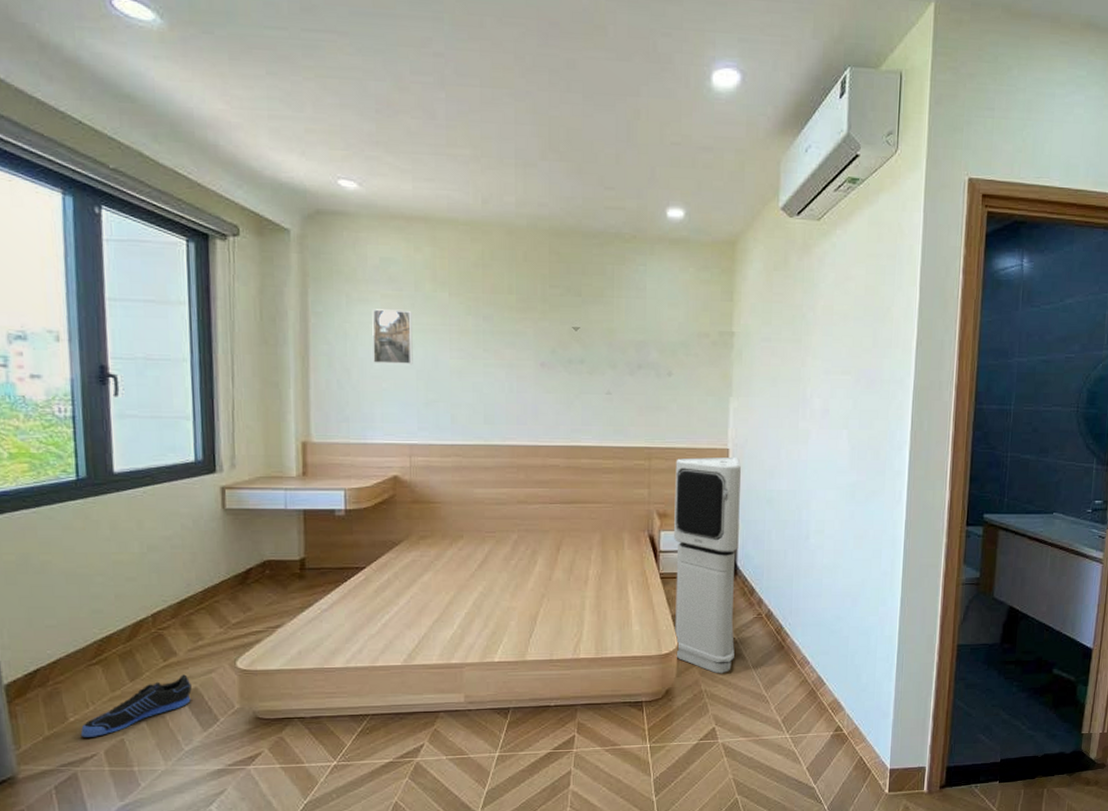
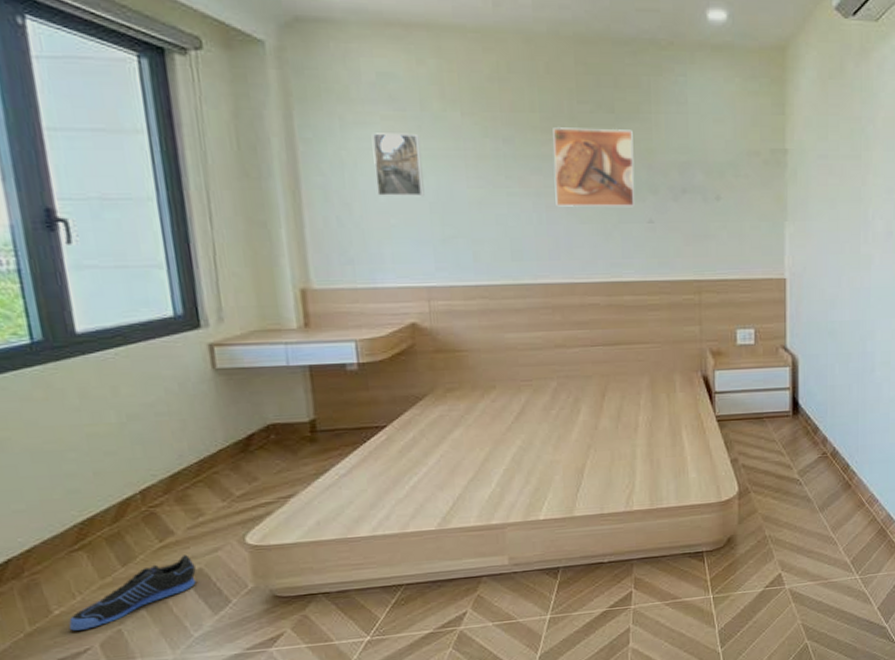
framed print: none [526,308,596,380] -> present [553,127,635,208]
air purifier: present [673,456,741,674] -> none [728,286,800,518]

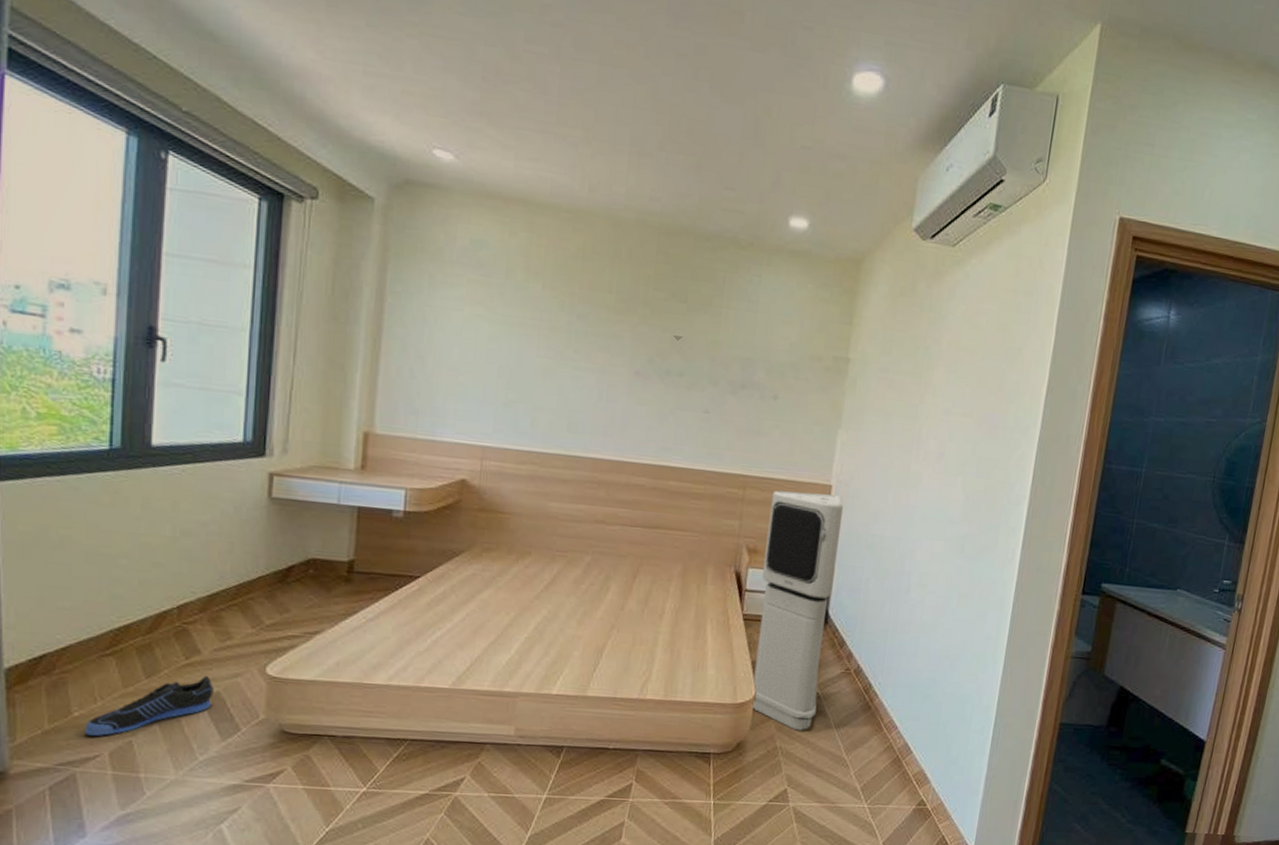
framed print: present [371,133,425,197] -> none [452,294,501,360]
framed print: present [553,127,635,208] -> none [618,310,702,396]
air purifier: none [728,286,800,518] -> present [751,490,843,731]

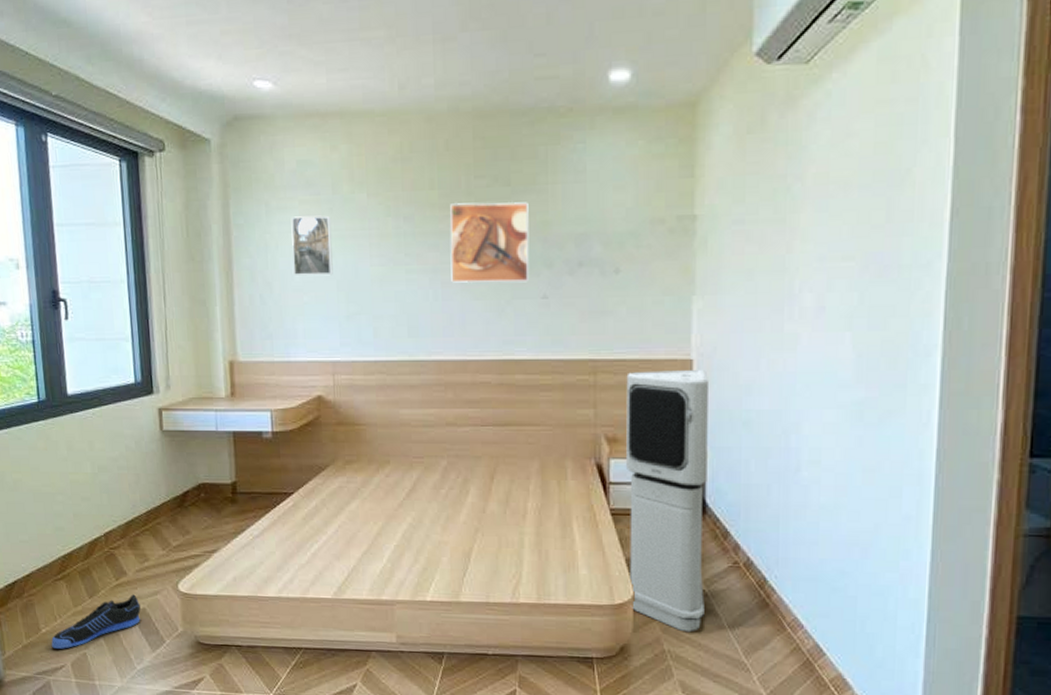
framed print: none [452,294,501,360] -> present [291,215,333,276]
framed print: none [618,310,702,396] -> present [450,202,529,283]

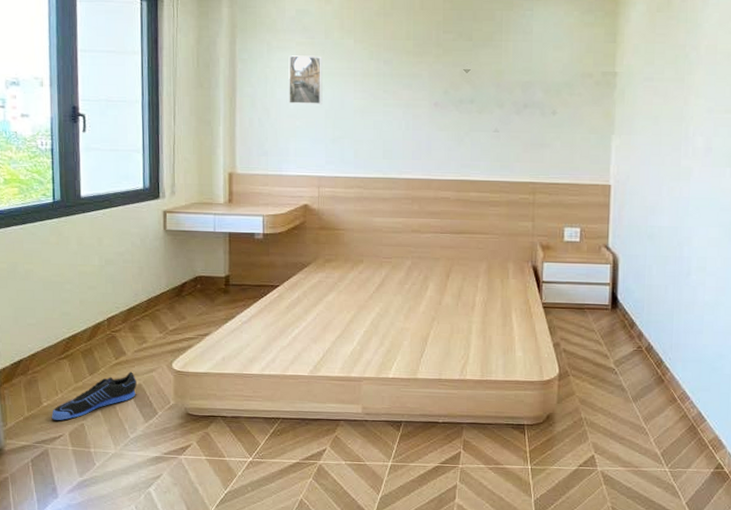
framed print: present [450,202,529,283] -> none [421,52,486,118]
air purifier: present [625,369,708,633] -> none [555,192,622,404]

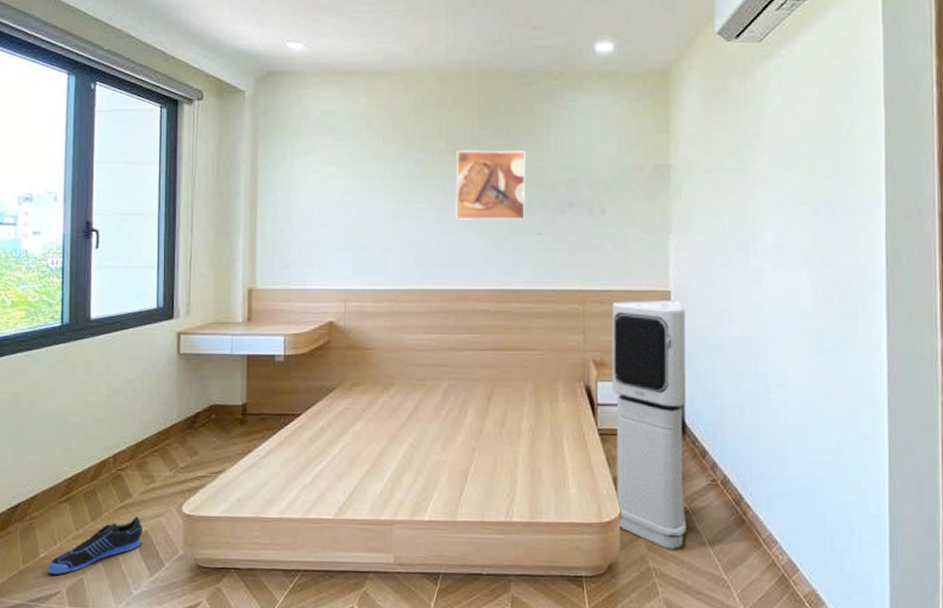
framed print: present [288,55,323,105] -> none [313,159,350,212]
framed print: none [421,52,486,118] -> present [456,150,526,221]
air purifier: none [555,192,622,404] -> present [611,299,686,550]

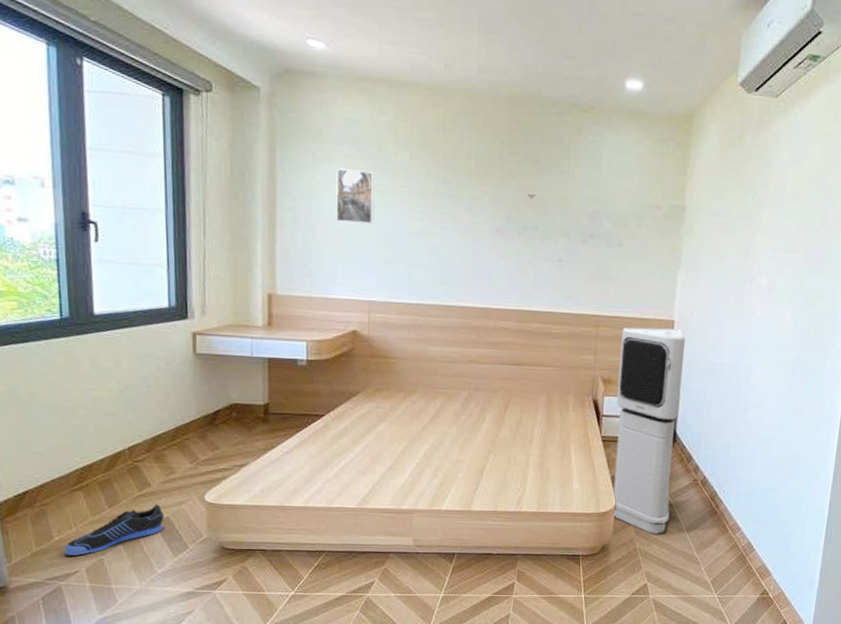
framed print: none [313,159,350,212] -> present [336,168,376,225]
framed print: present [456,150,526,221] -> none [481,174,552,247]

